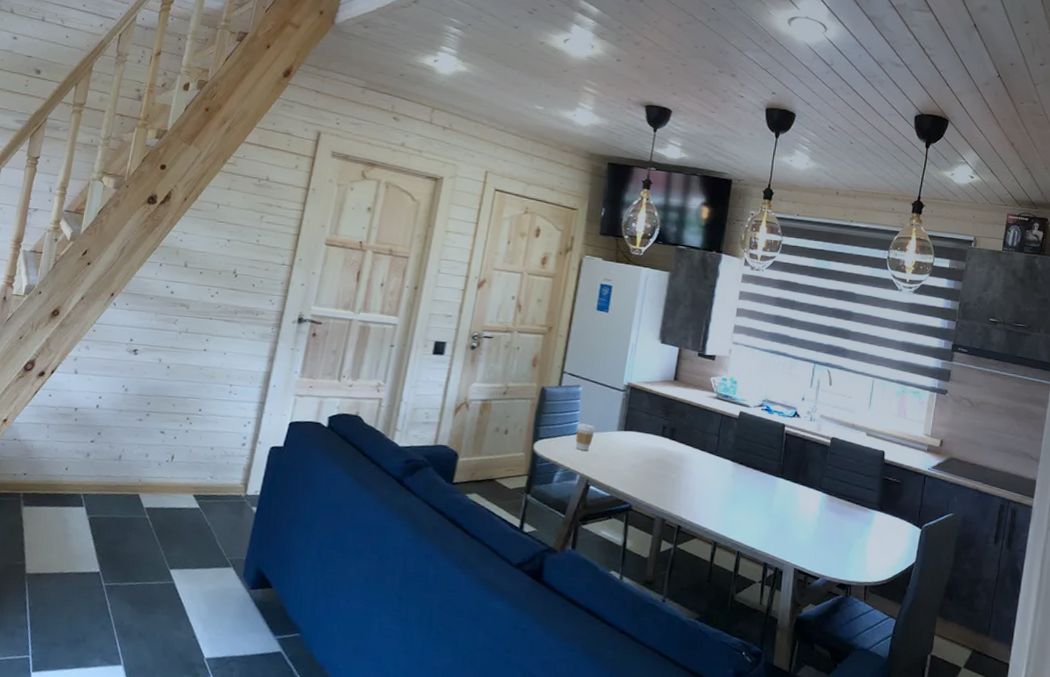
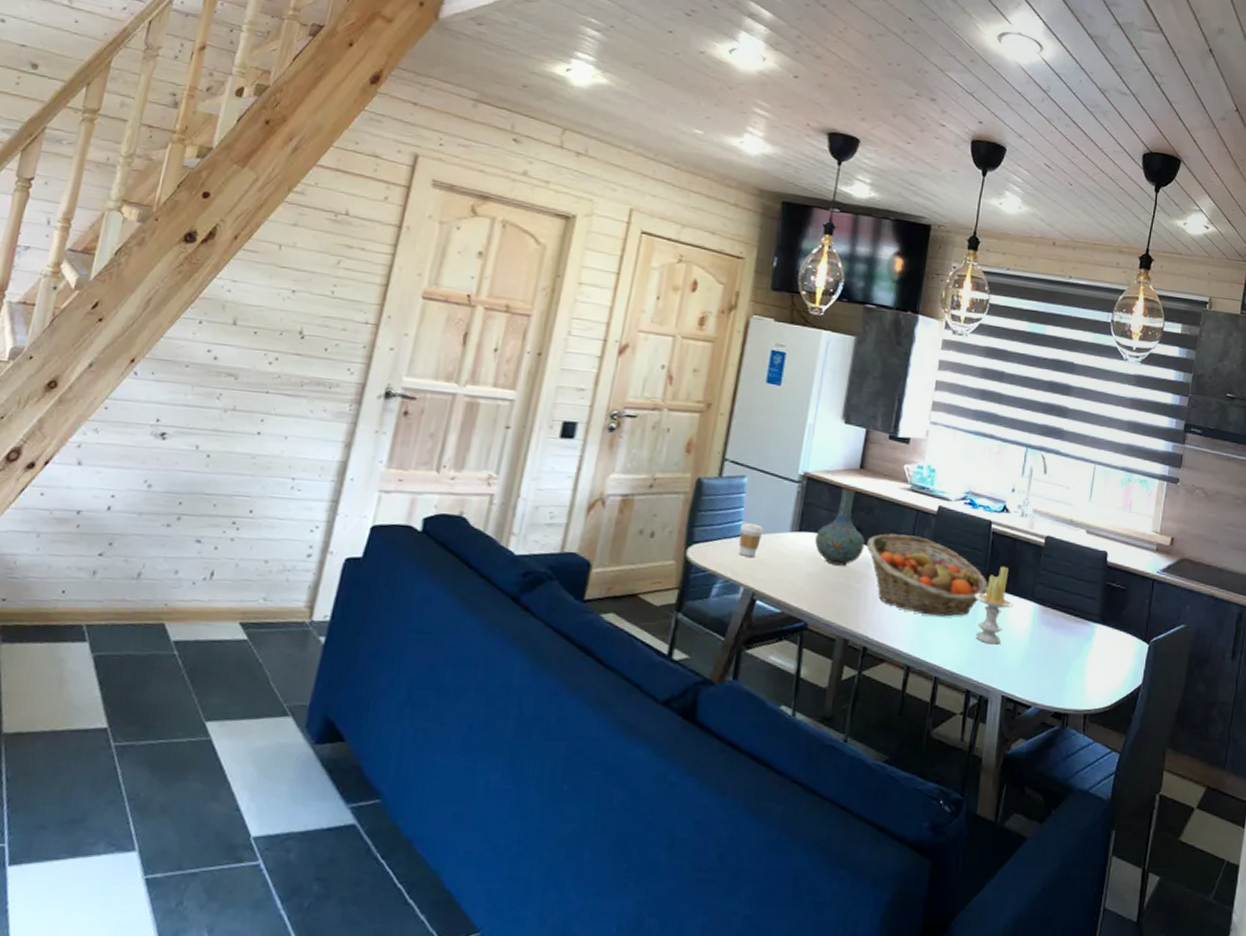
vase: none [637,395,679,459] -> present [815,487,865,566]
fruit basket: none [680,433,783,502] -> present [866,533,989,617]
candle: none [770,461,804,526] -> present [974,566,1014,645]

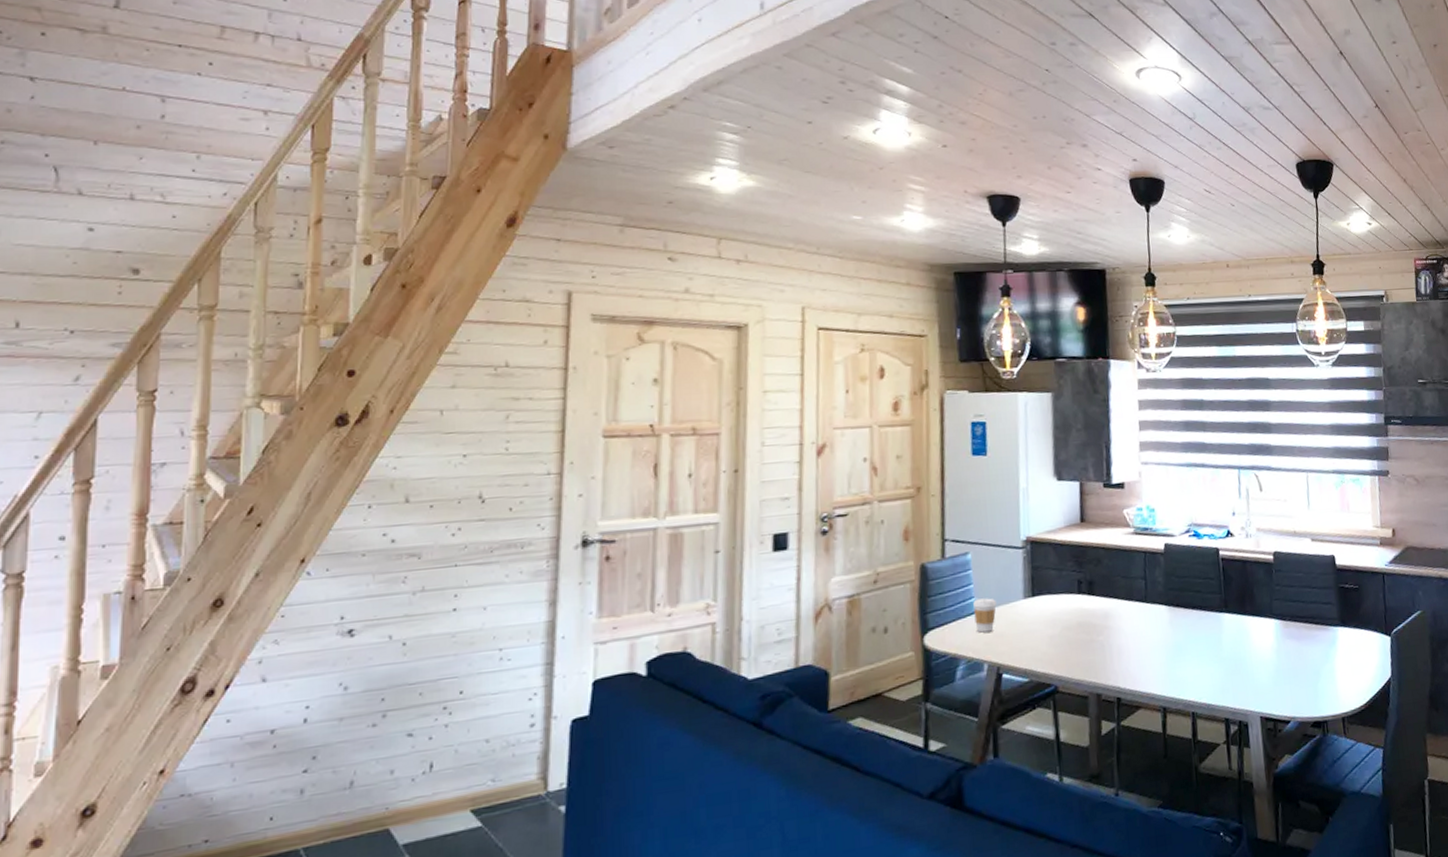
vase: present [815,487,865,566] -> none [1049,543,1100,623]
fruit basket: present [866,533,989,617] -> none [1101,577,1228,654]
candle: present [974,566,1014,645] -> none [1215,589,1255,669]

